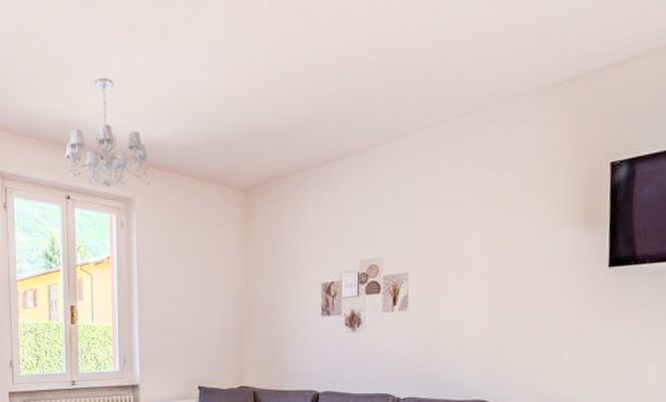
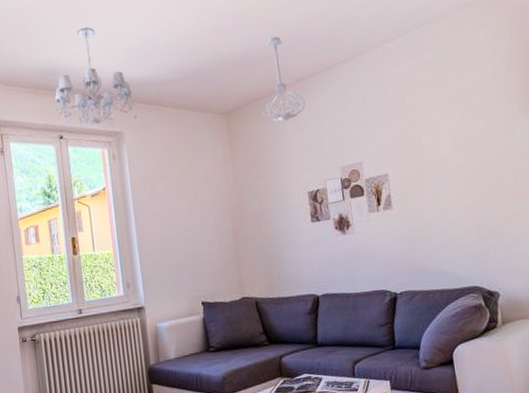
ceiling light fixture: none [284,109,331,205] -> present [261,36,306,122]

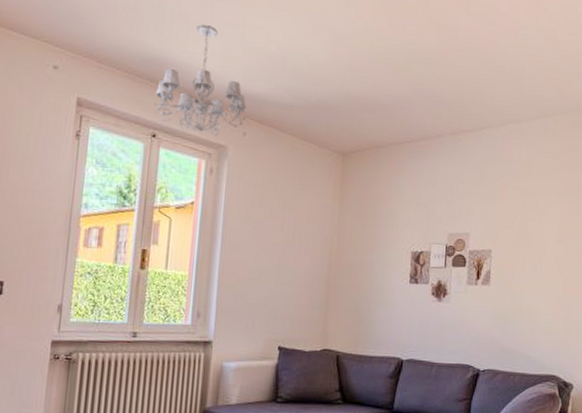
ceiling light fixture: present [261,36,306,122] -> none [380,88,425,176]

